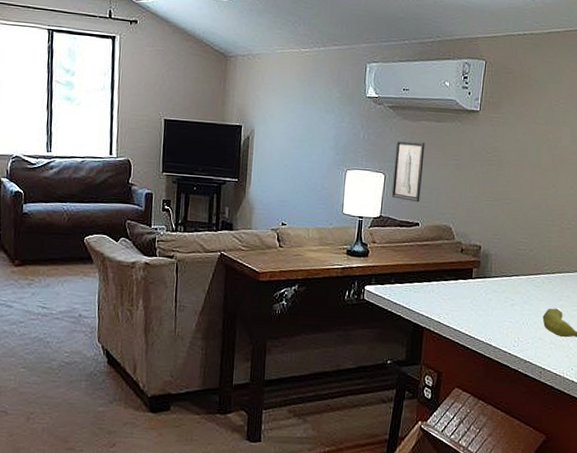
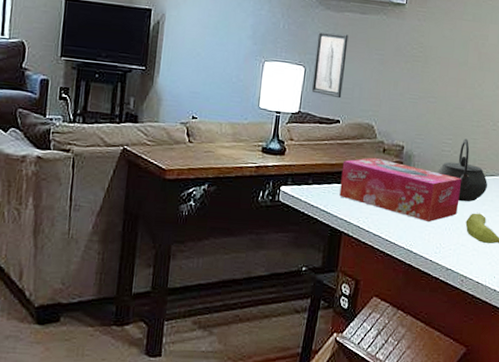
tissue box: none [420,257,539,318] -> present [339,157,462,223]
kettle: none [513,237,564,298] -> present [436,138,488,202]

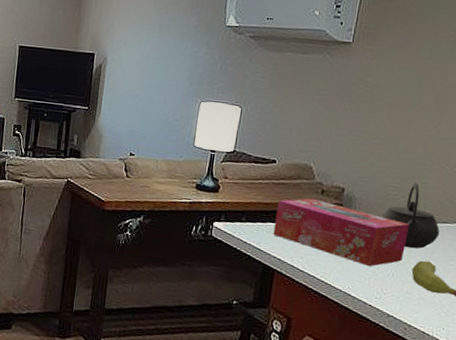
wall art: present [311,31,349,99] -> none [247,72,288,139]

